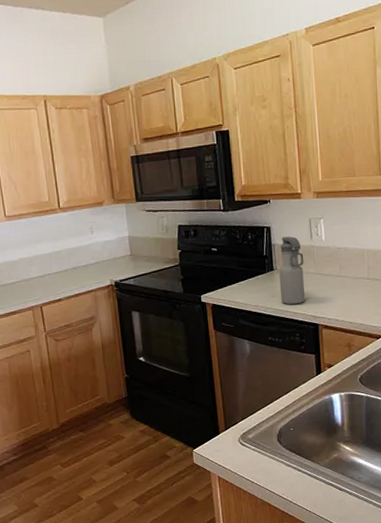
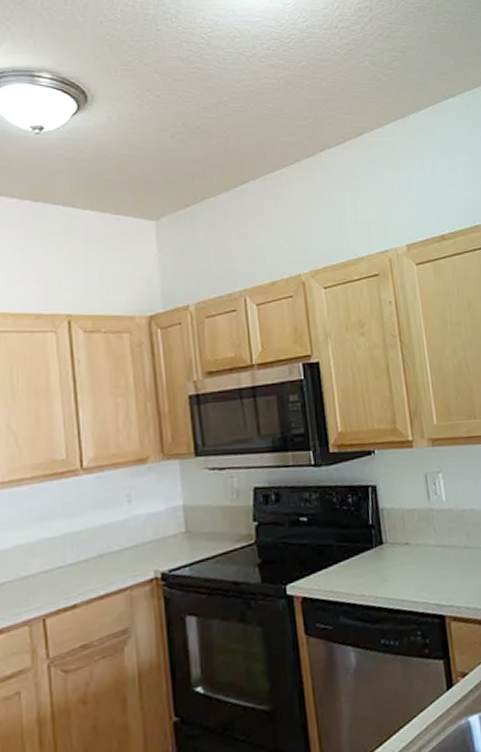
water bottle: present [279,236,306,305] -> none [390,497,427,591]

